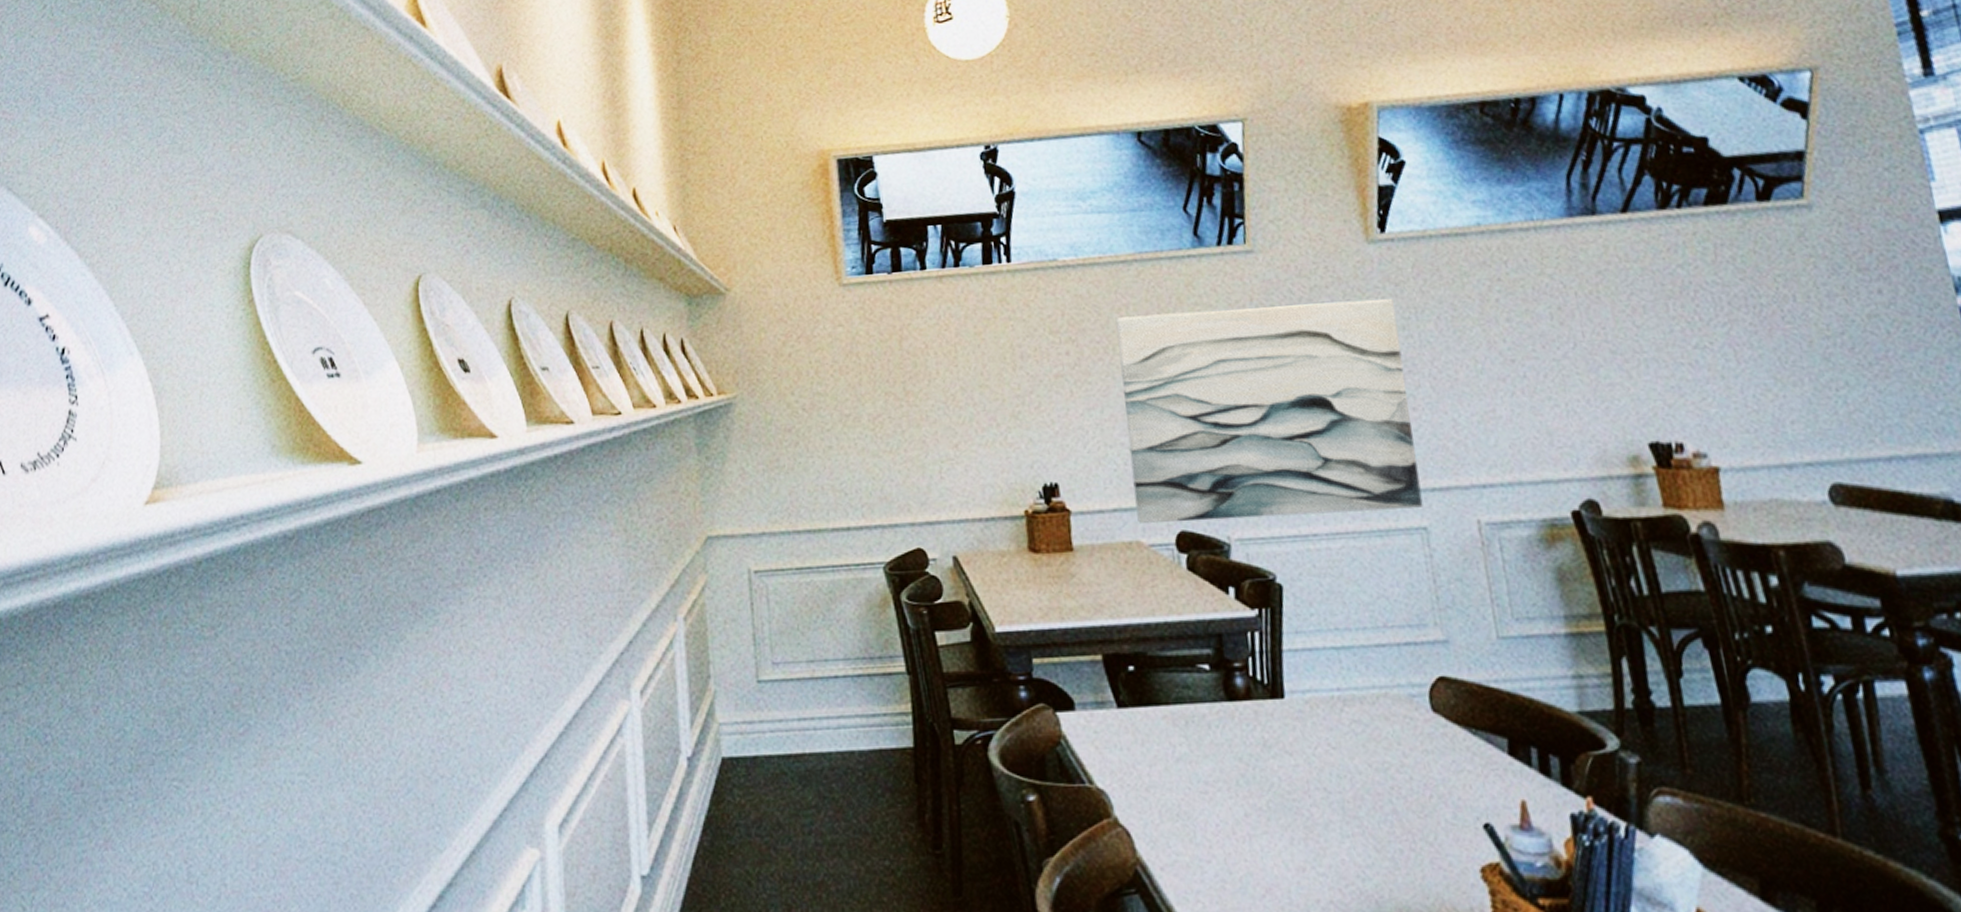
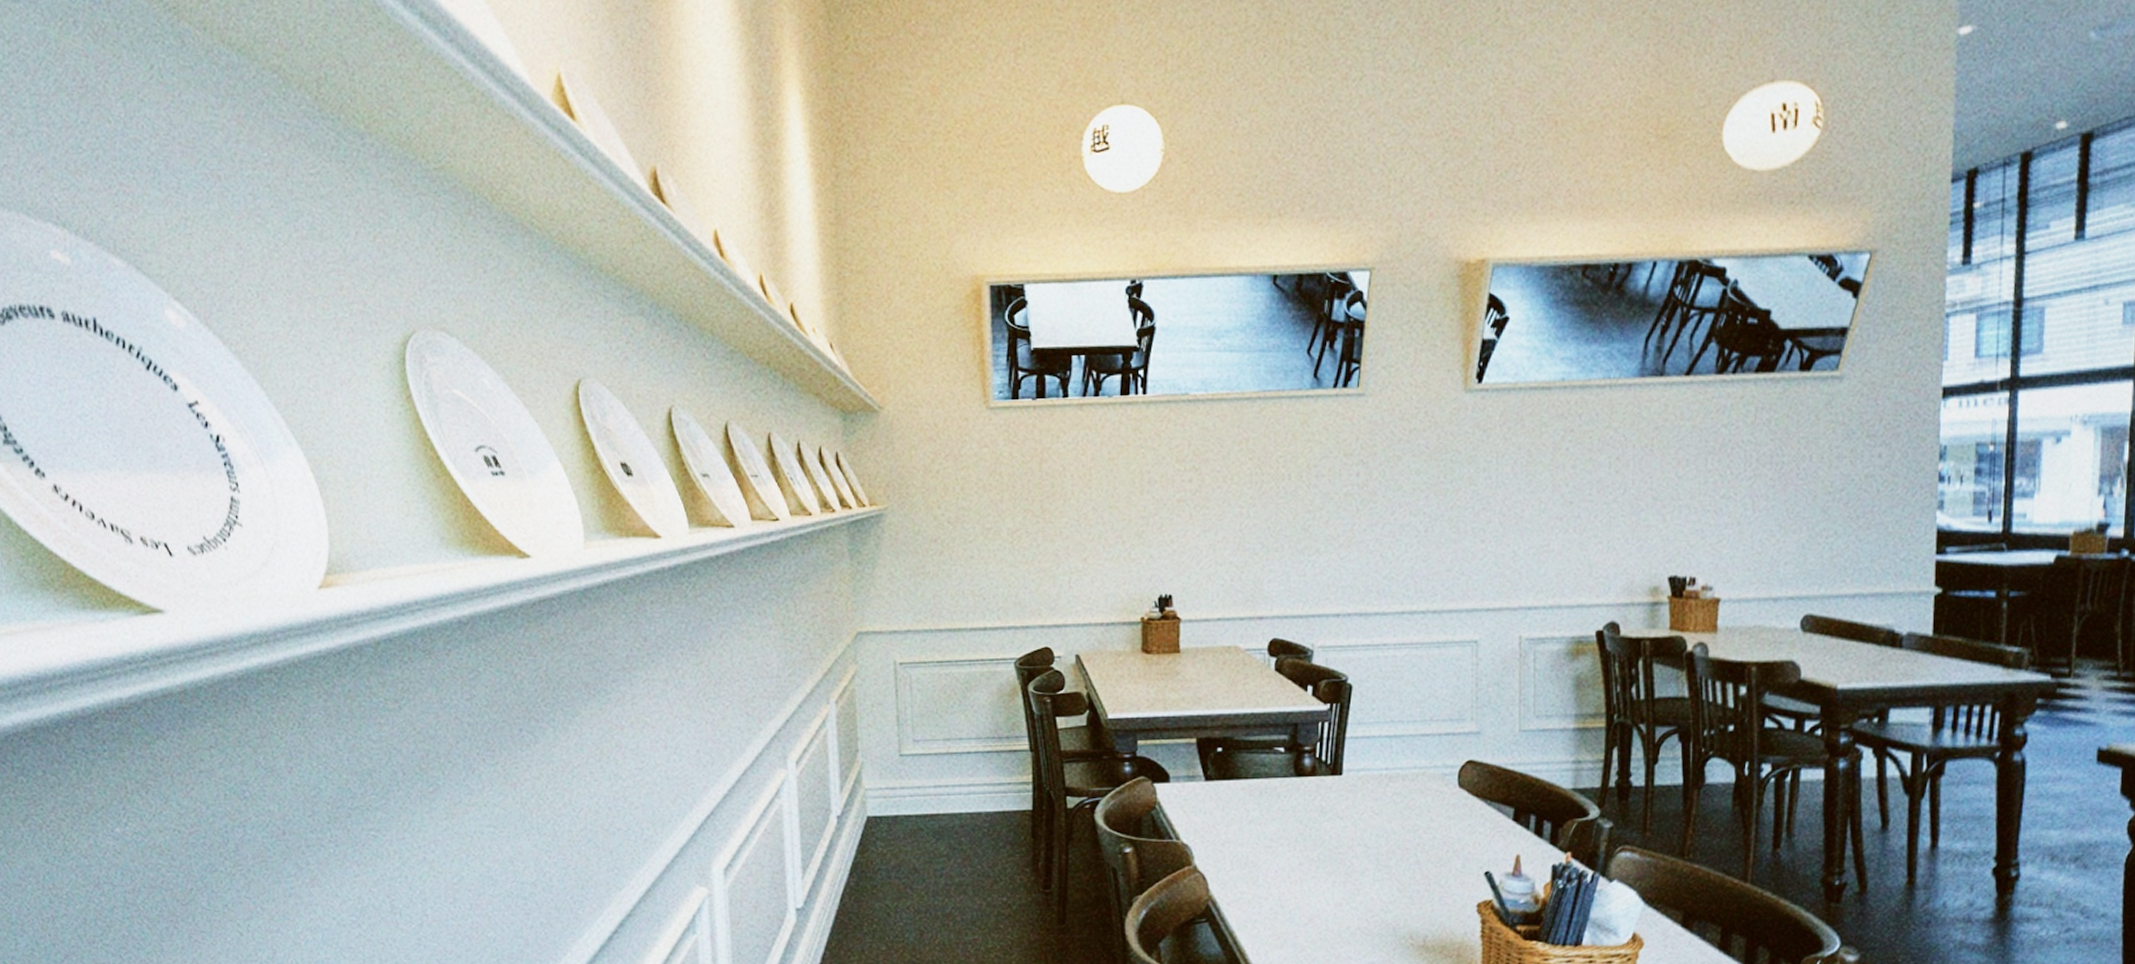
wall art: present [1115,298,1424,525] -> none [1236,443,1479,632]

